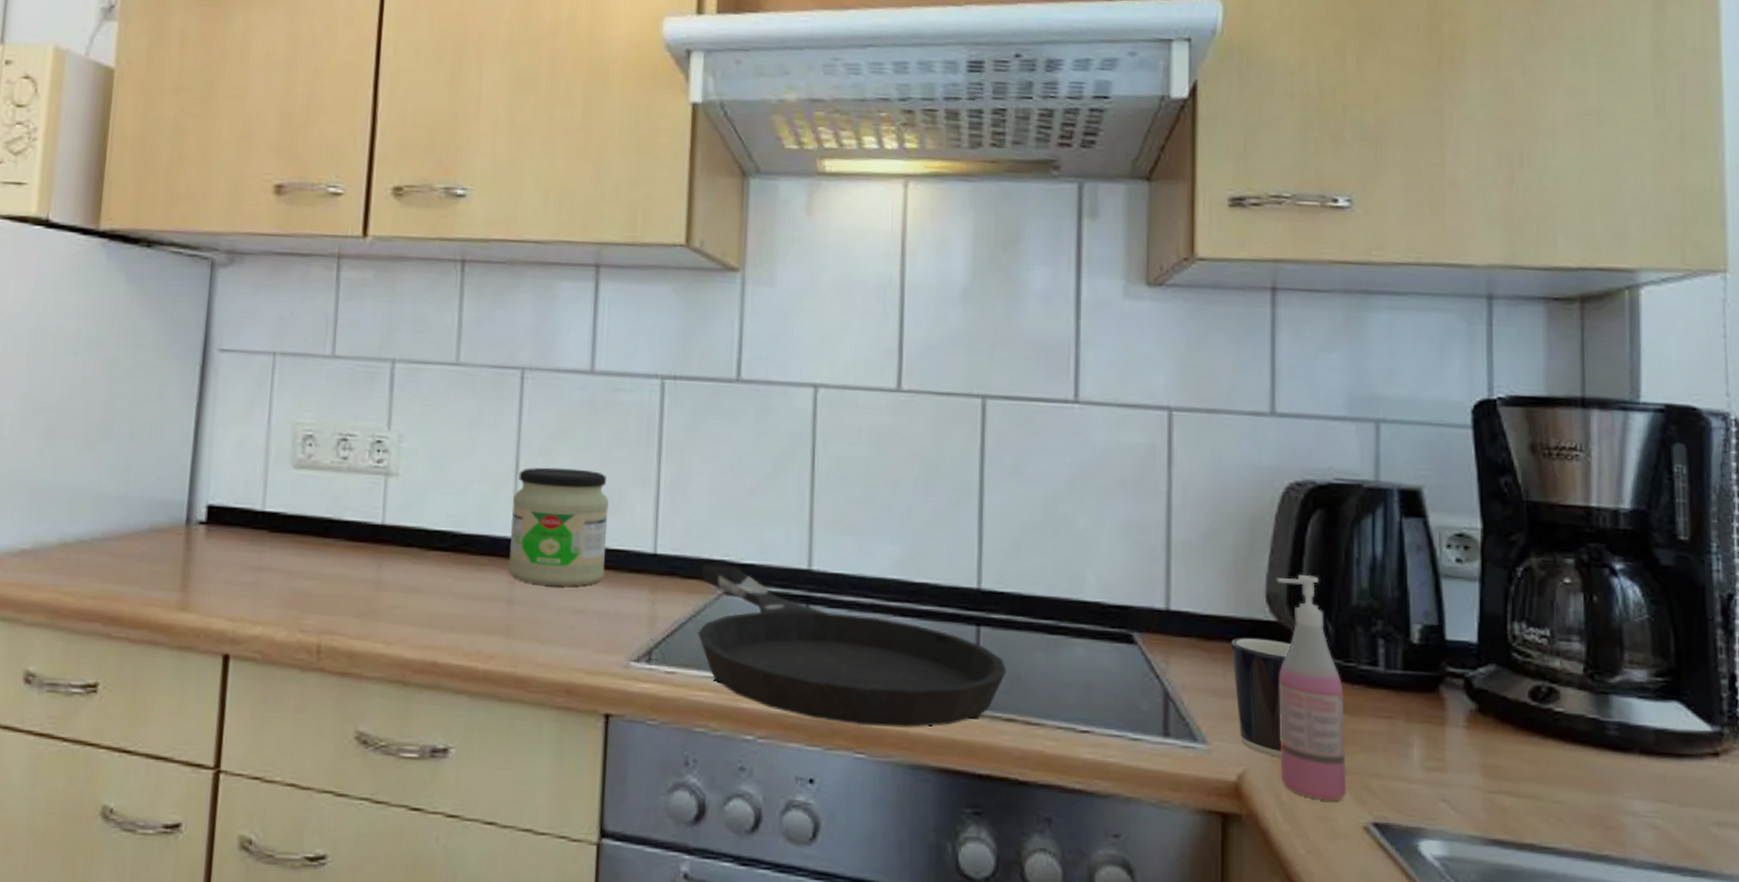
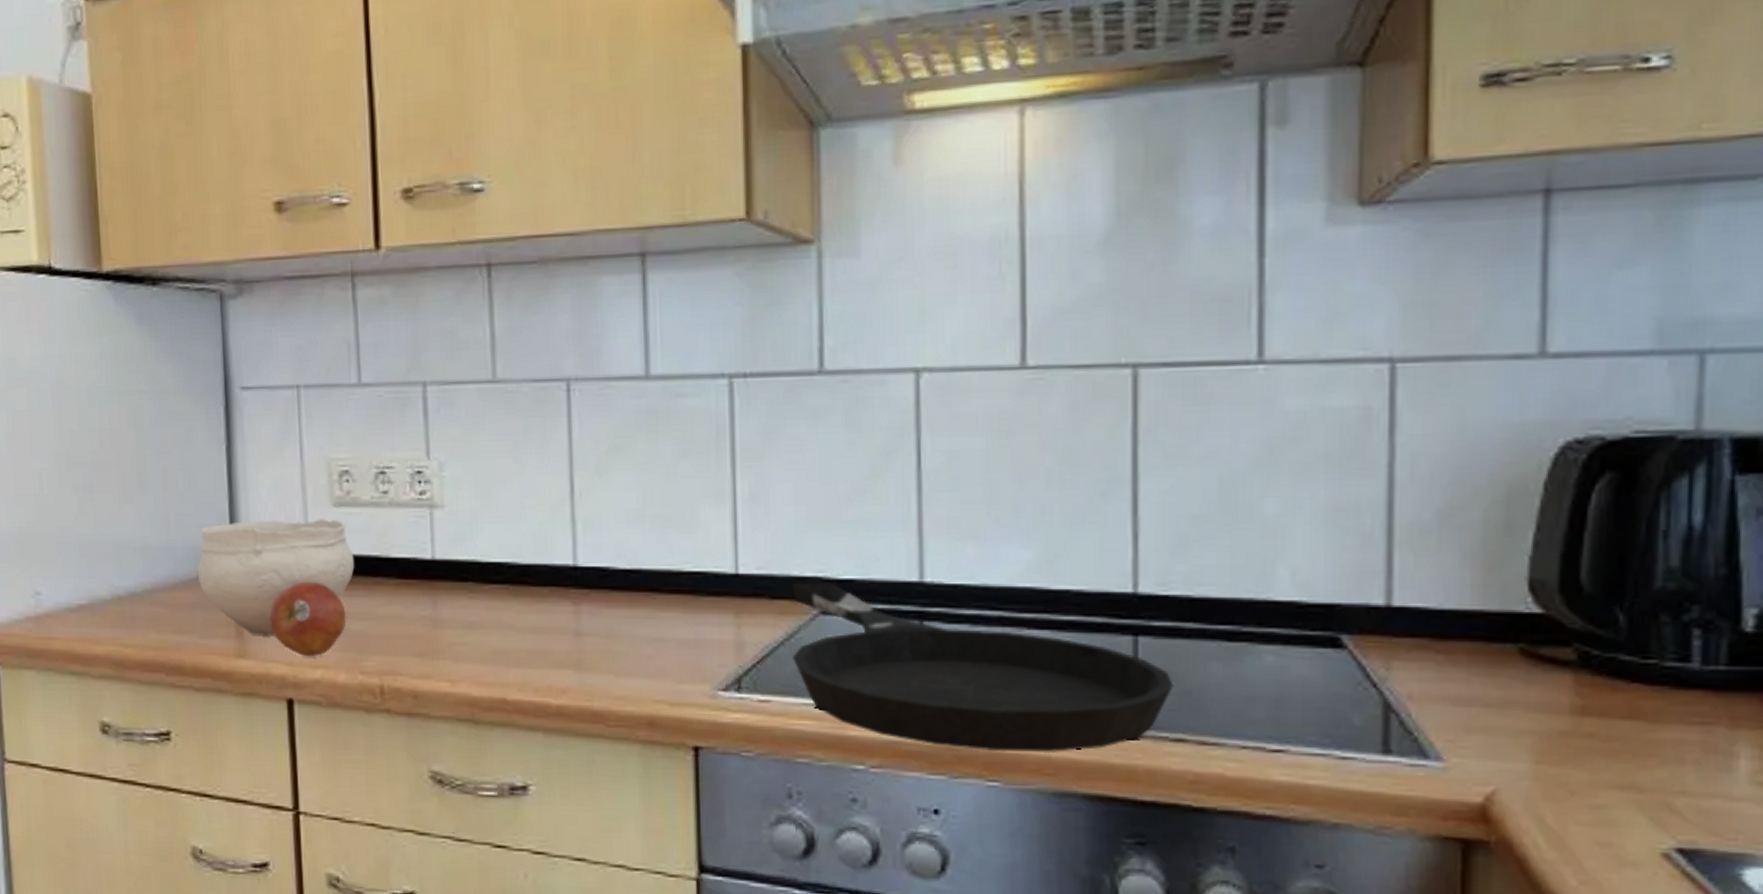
bowl: none [150,476,308,590] -> present [197,519,355,635]
fruit: none [216,538,293,613] -> present [270,581,346,656]
jar: present [508,467,609,587] -> none [571,486,681,614]
mug: present [1231,637,1291,758] -> none [1477,634,1563,775]
soap dispenser: present [1276,574,1347,800] -> none [1543,553,1640,823]

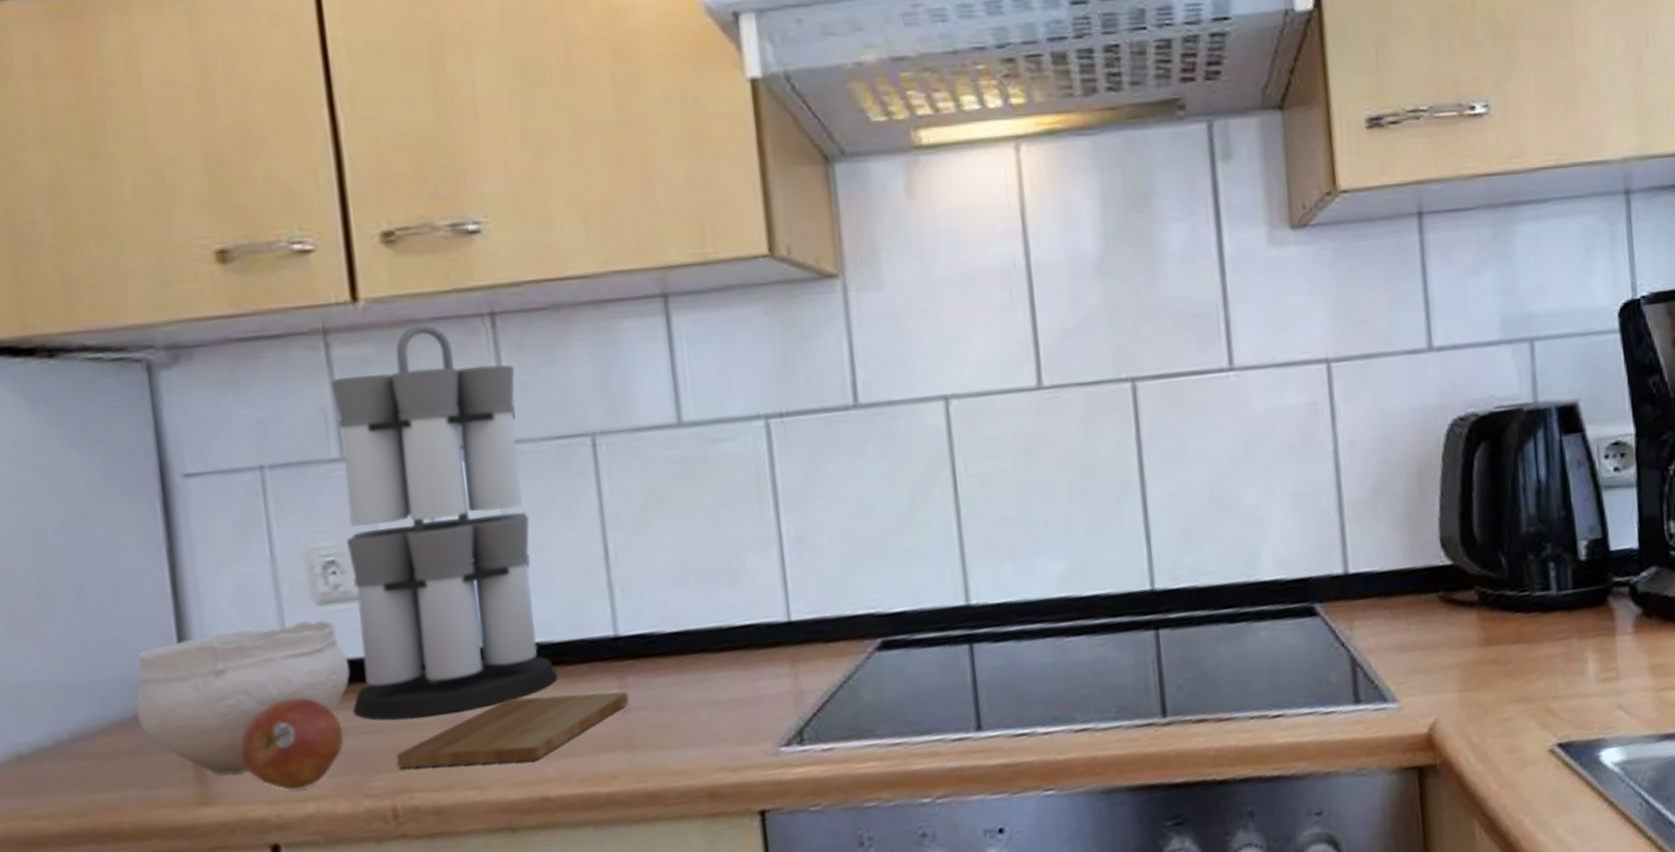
spice rack: none [354,271,522,613] -> present [330,323,558,720]
cutting board: none [385,609,582,667] -> present [396,691,629,769]
frying pan: present [792,582,1174,754] -> none [845,617,1192,766]

